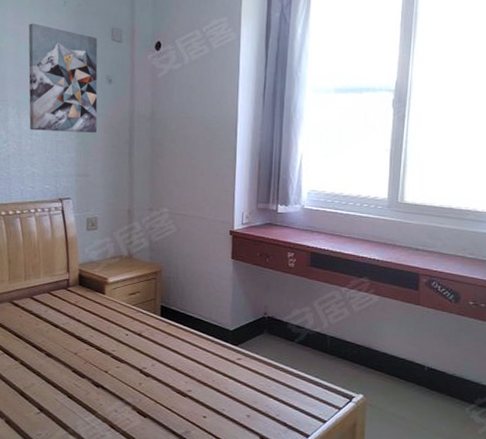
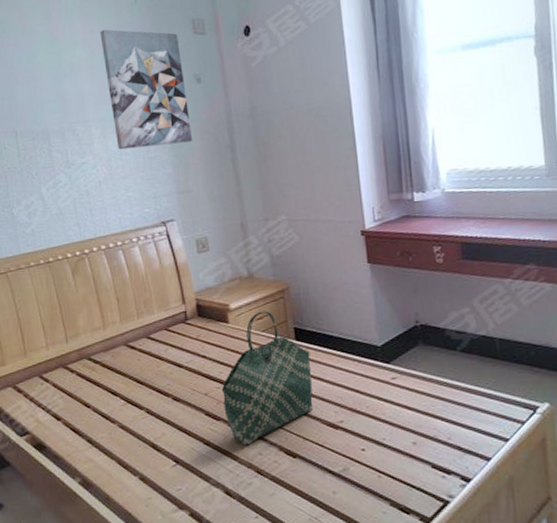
tote bag: none [89,288,172,402] -> present [221,311,313,446]

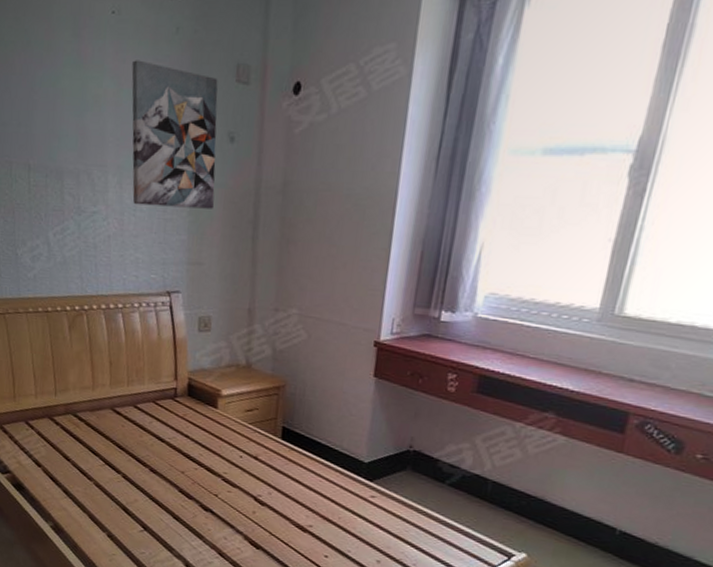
tote bag: present [221,311,313,446] -> none [197,403,294,528]

